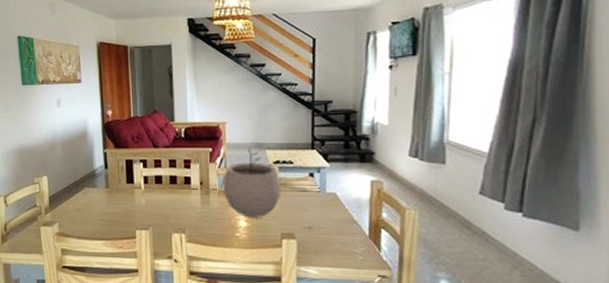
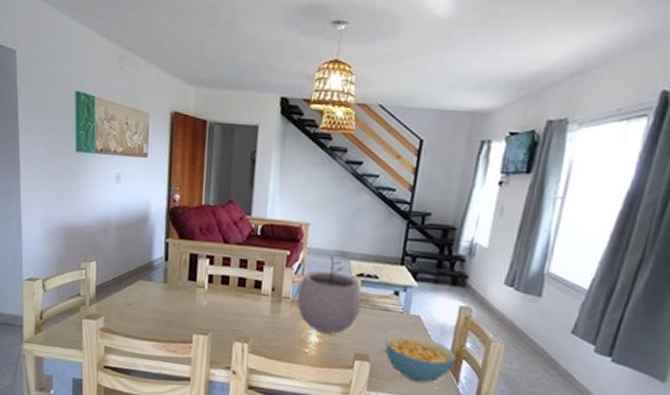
cereal bowl: none [307,211,375,254] -> present [385,333,456,383]

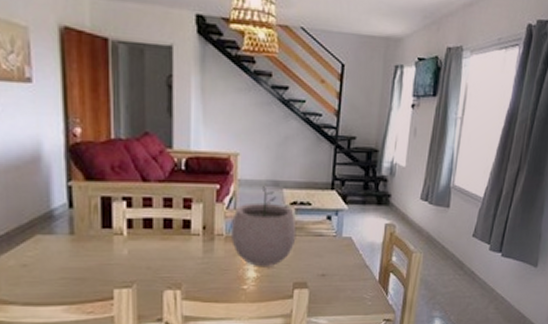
cereal bowl: present [385,333,456,383] -> none [321,256,385,301]

